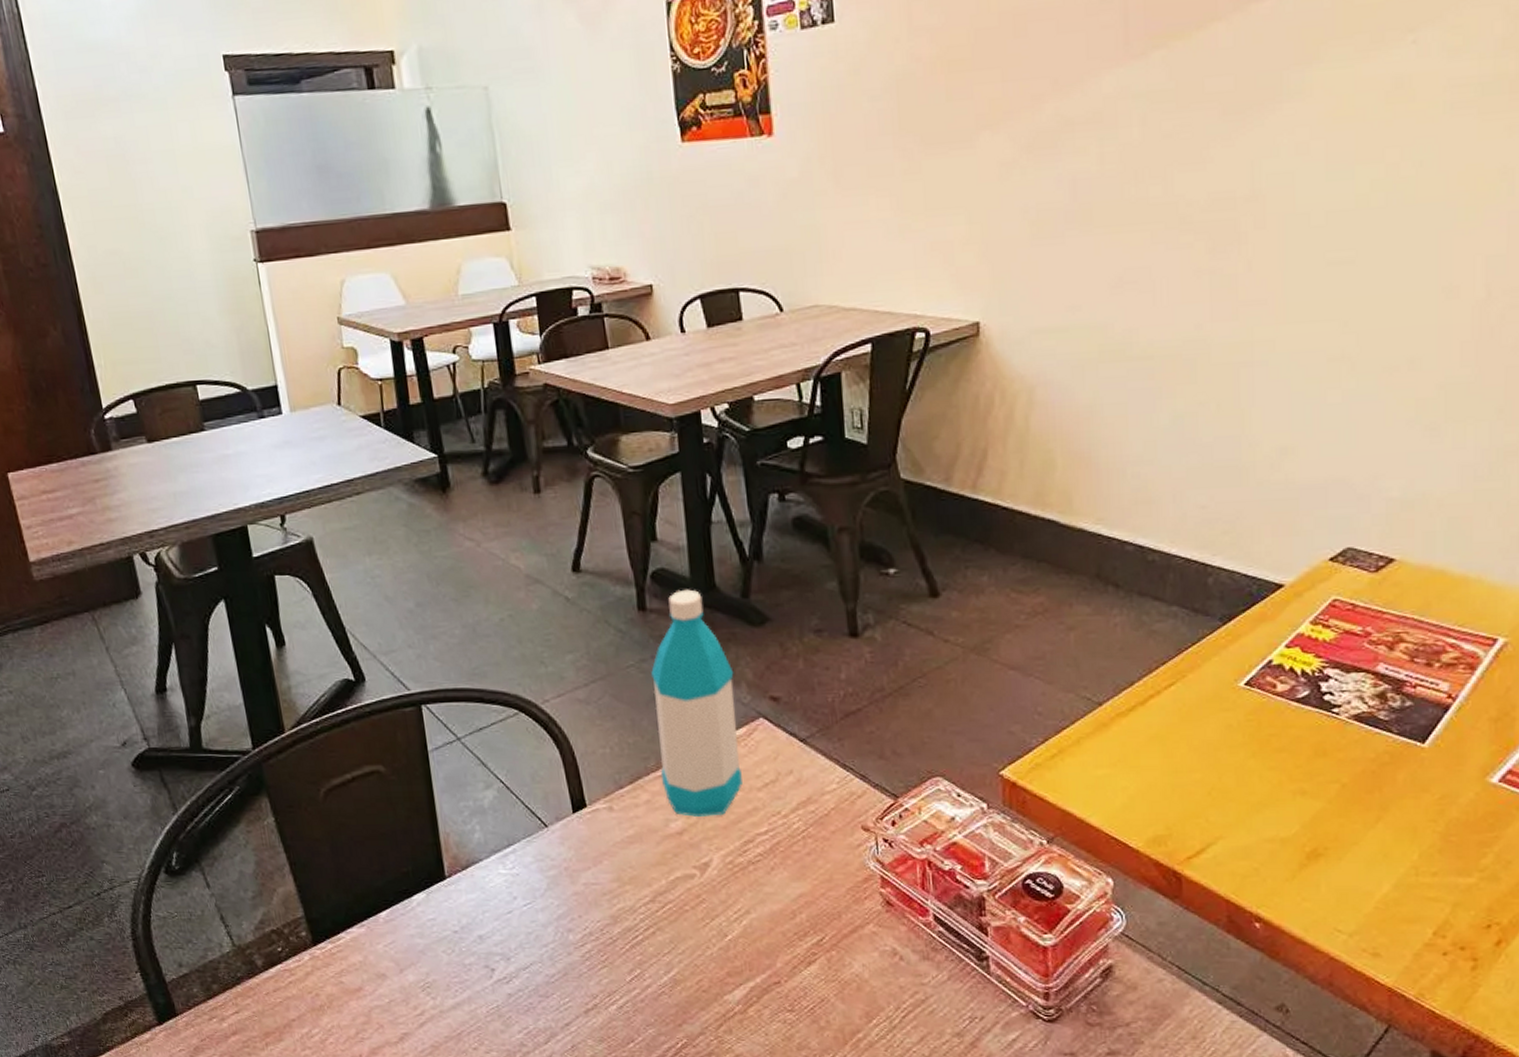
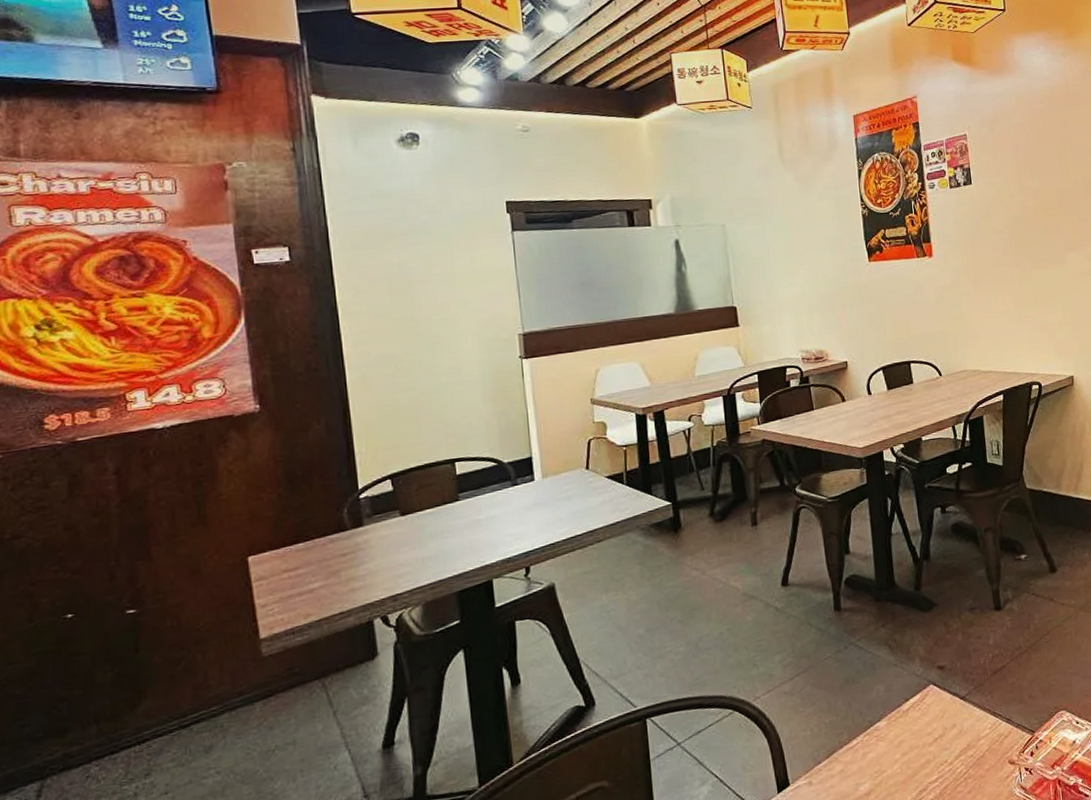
water bottle: present [651,589,743,817] -> none [845,588,917,778]

